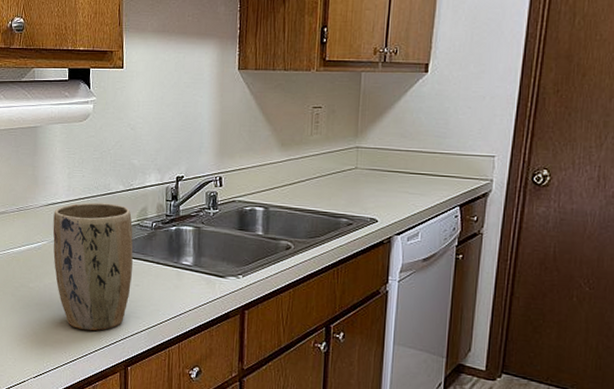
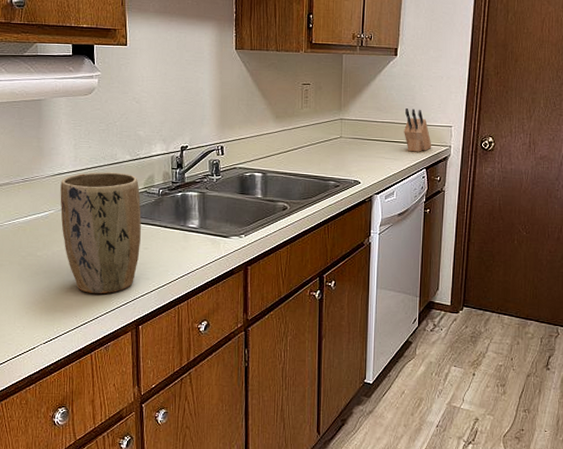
knife block: none [433,133,469,187] -> present [404,107,432,152]

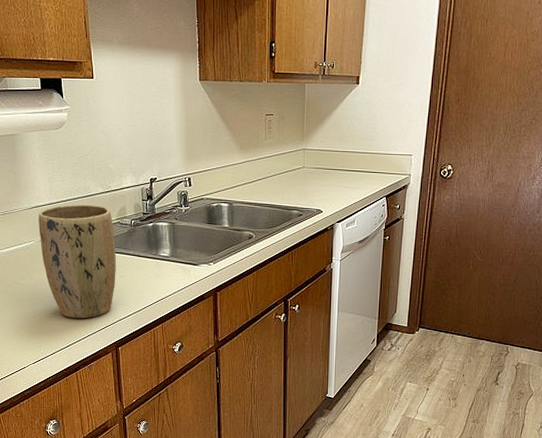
knife block: present [404,107,432,152] -> none [365,136,392,181]

